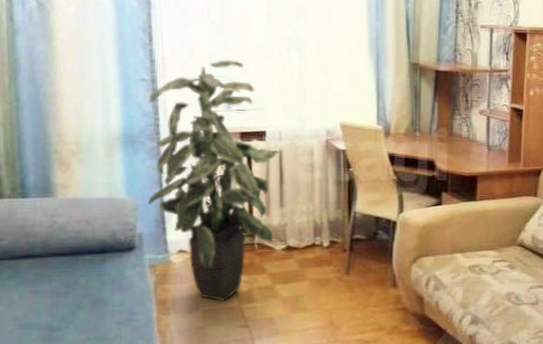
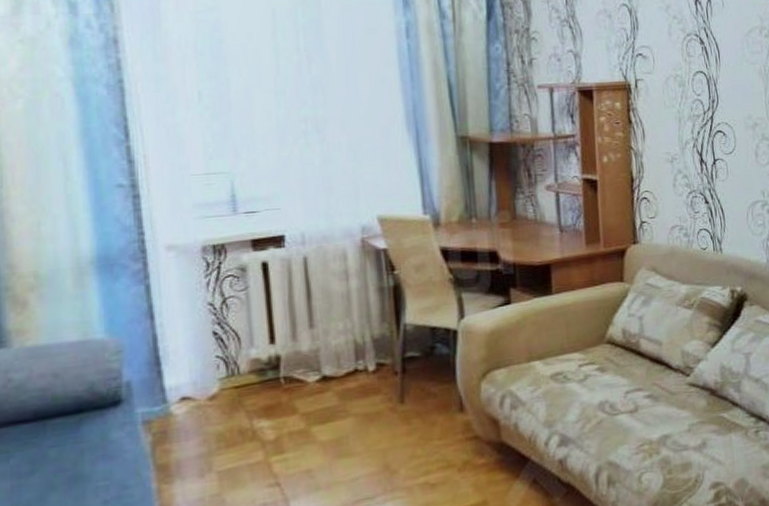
indoor plant: present [147,60,280,301] -> none [128,151,304,457]

